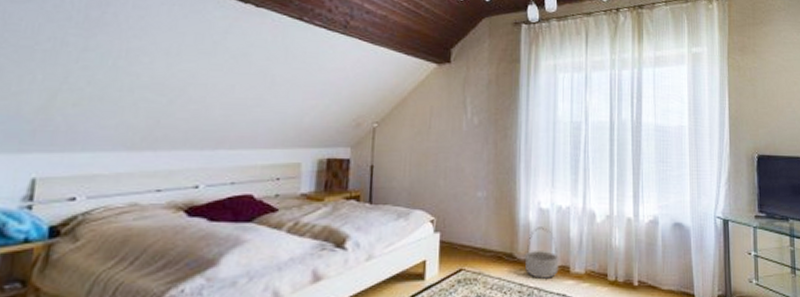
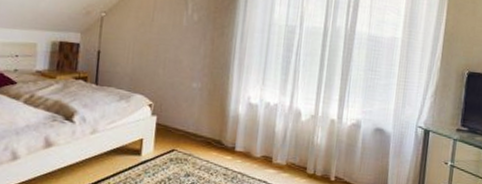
basket: present [524,227,559,279] -> none [231,119,263,166]

